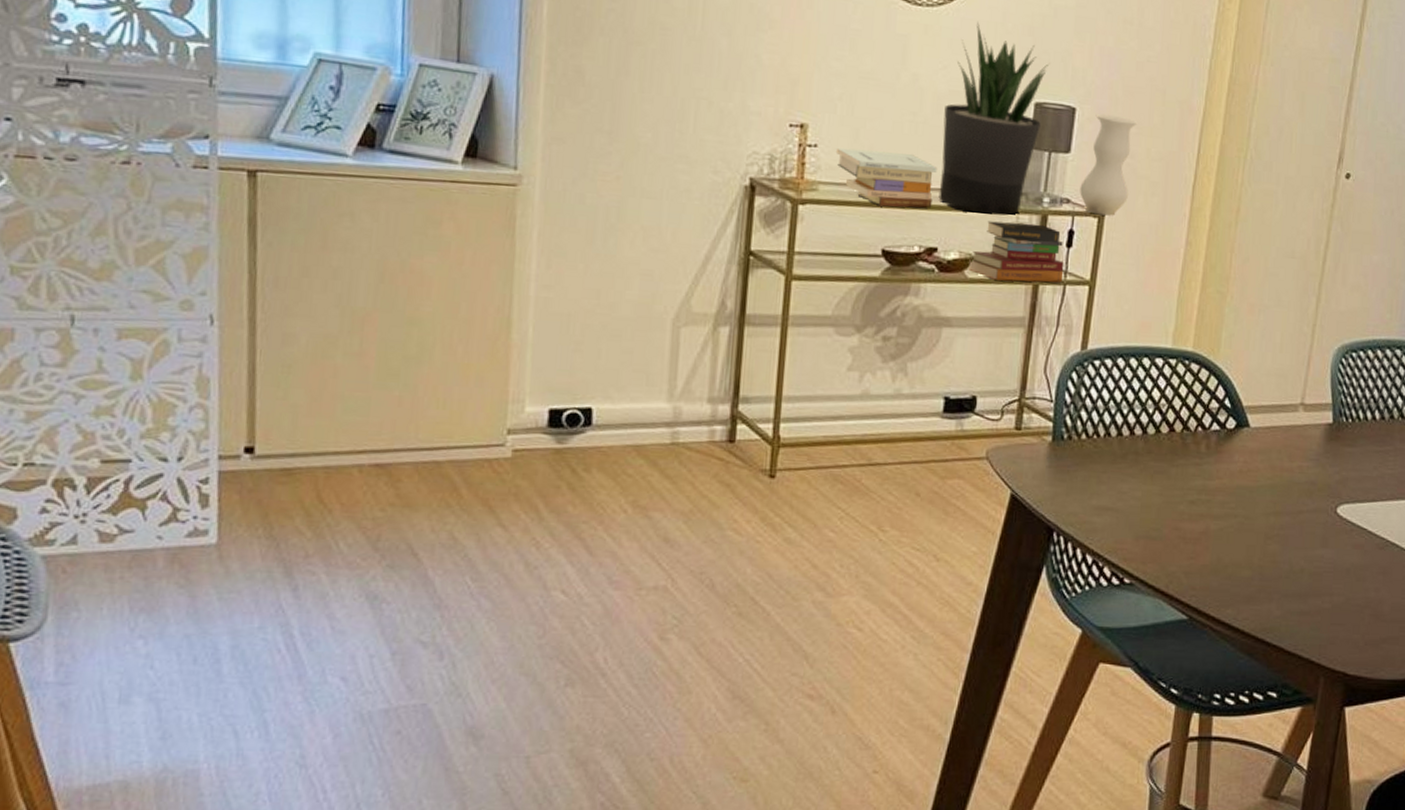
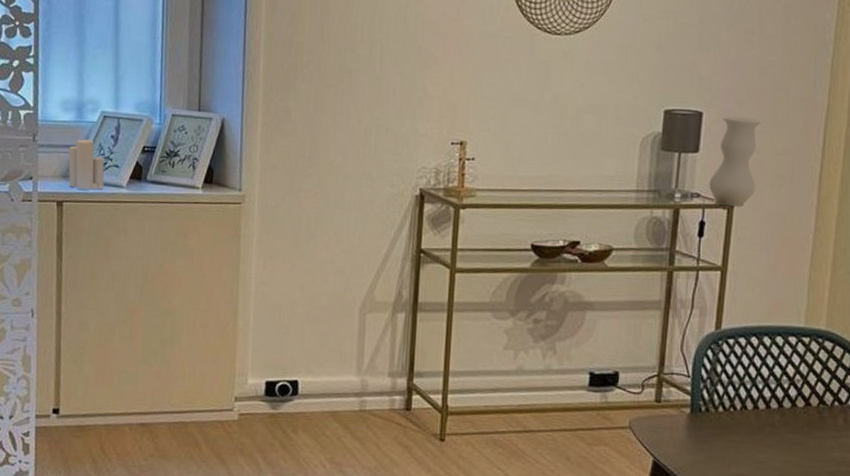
candle: none [265,83,320,158] -> present [68,135,105,190]
books: present [835,147,938,208] -> none [490,159,578,208]
planter: present [938,22,1050,217] -> none [580,44,677,212]
books: present [967,221,1064,283] -> none [607,216,697,269]

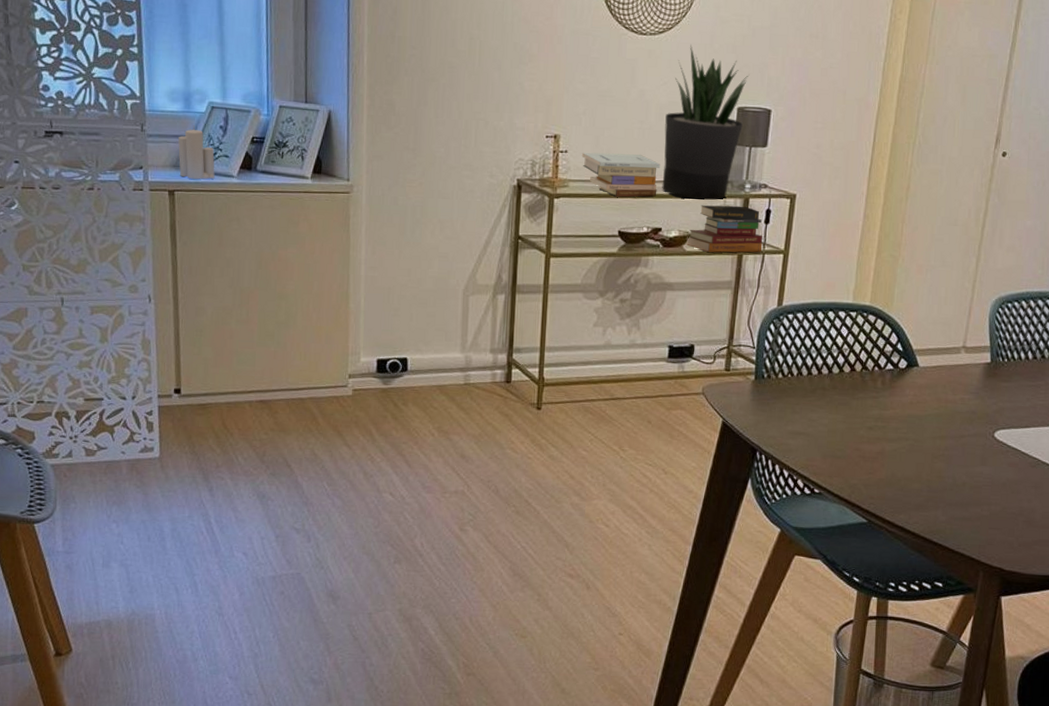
books: none [490,159,578,208] -> present [581,152,661,198]
planter: none [580,44,677,212] -> present [662,45,750,201]
books: none [607,216,697,269] -> present [685,205,763,253]
vase: present [709,115,762,207] -> none [775,113,823,197]

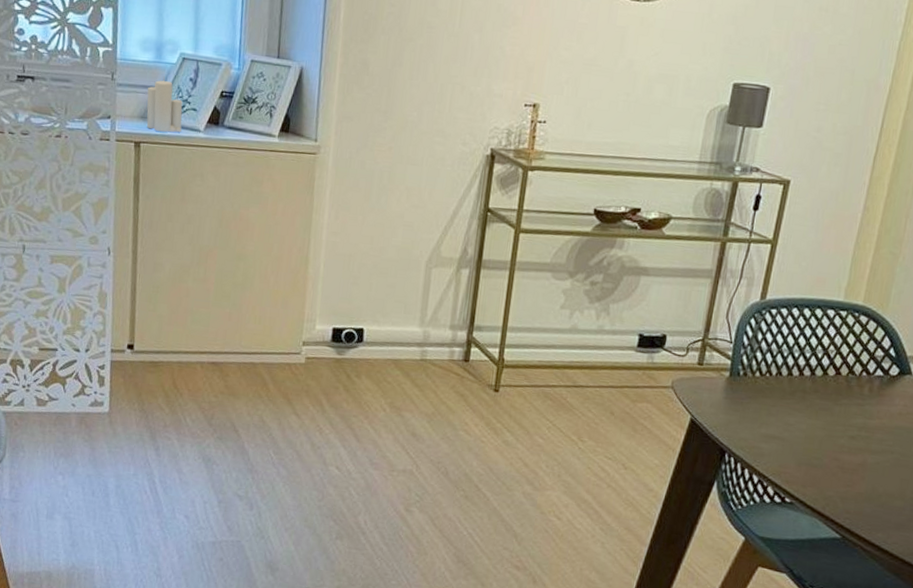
books: present [581,152,661,198] -> none [561,123,645,175]
planter: present [662,45,750,201] -> none [644,14,749,183]
books: present [685,205,763,253] -> none [665,186,751,241]

